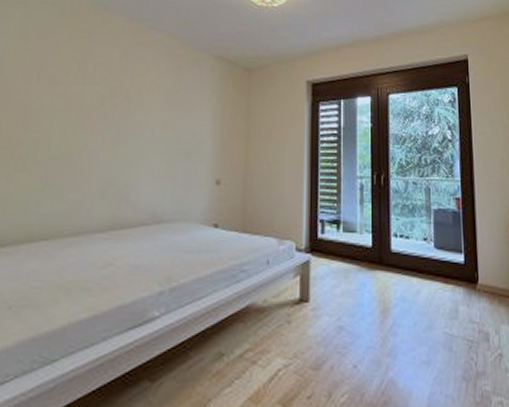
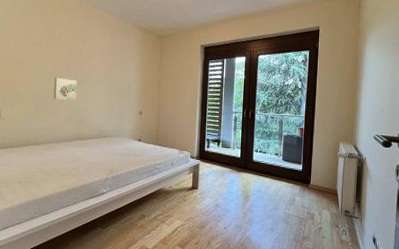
wall art: none [79,131,120,167] -> present [53,77,78,101]

